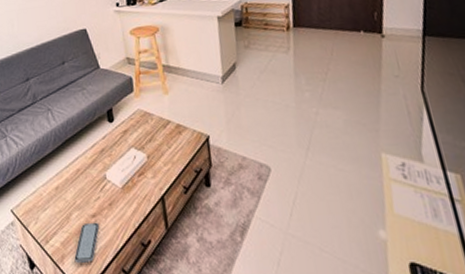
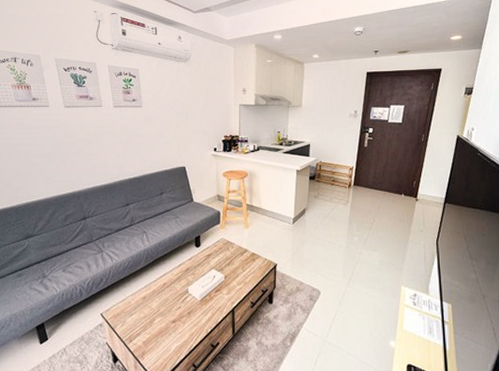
smartphone: present [74,222,100,263] -> none [153,326,178,358]

